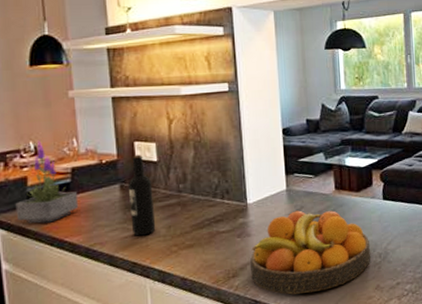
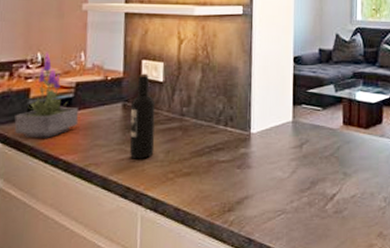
fruit bowl: present [249,210,371,295] -> none [247,144,376,235]

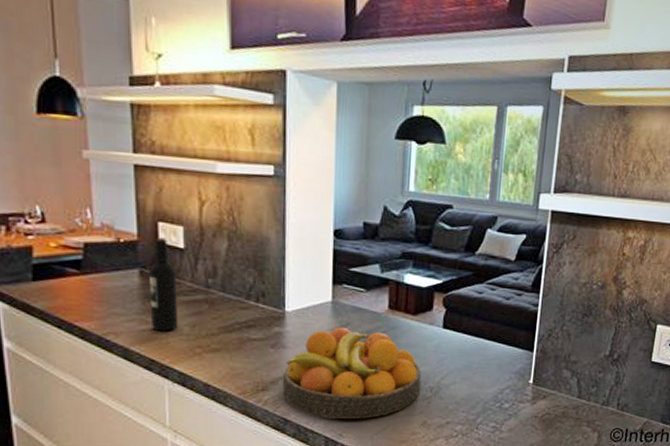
potted plant: present [14,52,79,138] -> none [18,205,91,302]
fruit bowl: none [247,144,376,235] -> present [282,327,422,419]

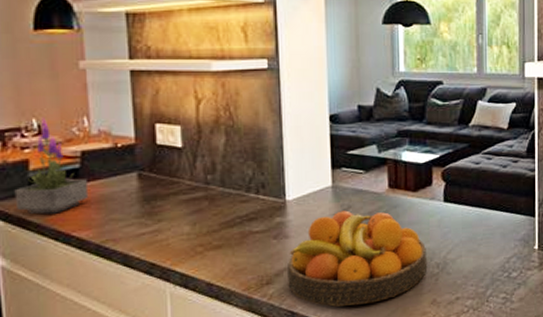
potted plant: none [18,205,91,302] -> present [14,118,89,214]
wine bottle: present [148,237,179,331] -> none [146,138,179,233]

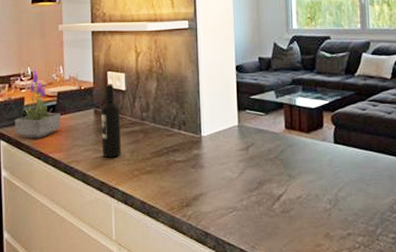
wine bottle: none [146,138,179,233] -> present [100,83,122,158]
fruit bowl: present [286,210,428,307] -> none [202,147,321,231]

